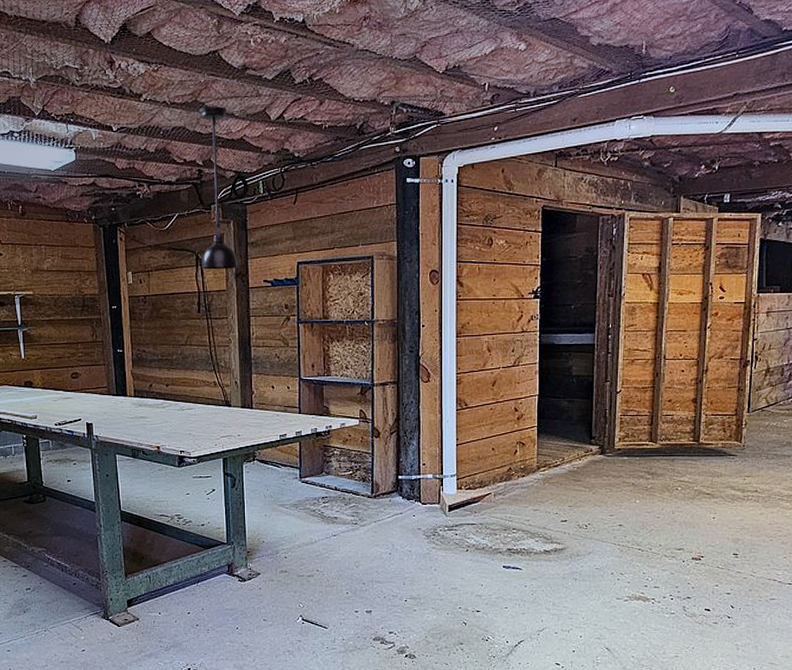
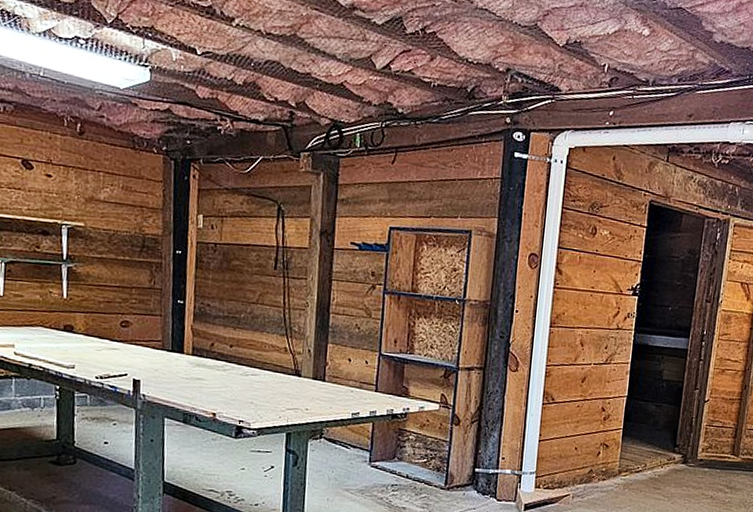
light fixture: present [199,106,238,270] -> none [284,43,330,226]

